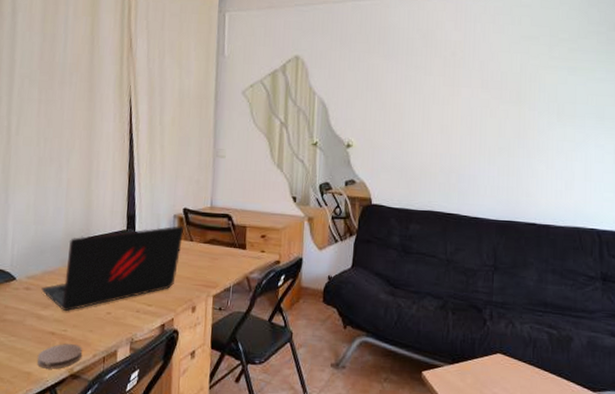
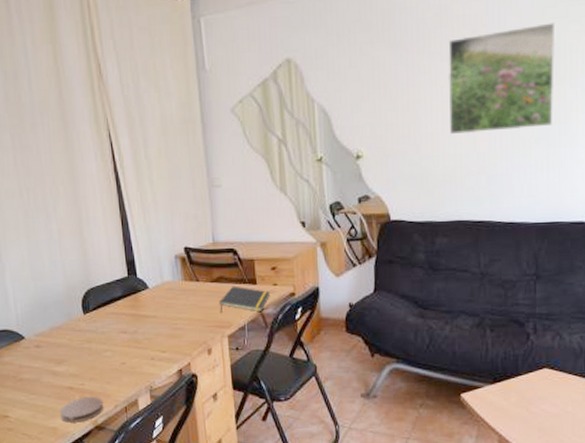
laptop: present [41,225,184,312] -> none [52,265,188,366]
notepad: none [208,248,258,276] -> present [219,286,271,314]
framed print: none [428,55,519,139] -> present [448,22,556,135]

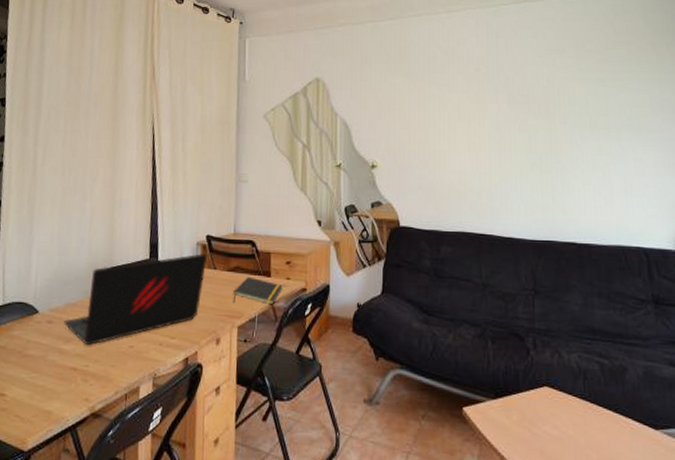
laptop: none [52,265,188,366] -> present [63,252,207,346]
coaster: present [59,397,104,423] -> none [58,380,104,408]
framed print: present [448,22,556,135] -> none [454,69,546,155]

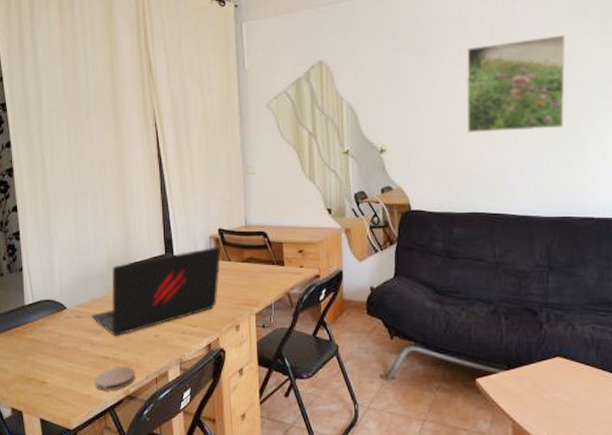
coaster: none [58,380,104,408] -> present [94,367,136,391]
notepad: present [233,276,283,305] -> none [249,266,297,293]
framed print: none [454,69,546,155] -> present [466,35,566,134]

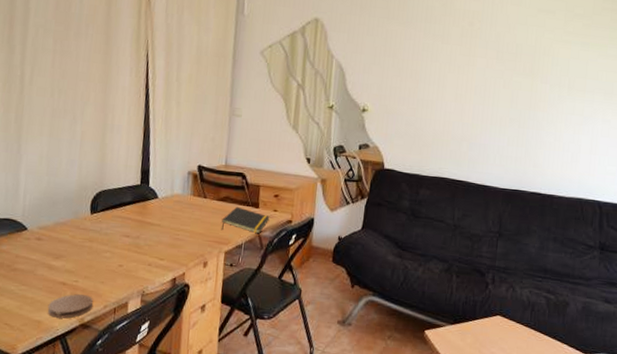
laptop: present [91,245,220,337] -> none [53,181,198,263]
notepad: none [249,266,297,293] -> present [221,206,270,234]
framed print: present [466,35,566,134] -> none [443,27,534,110]

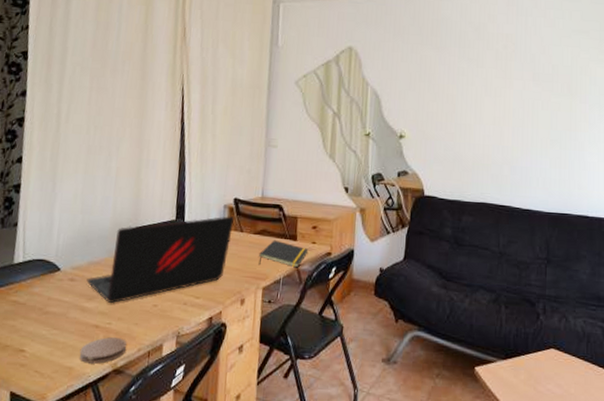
laptop: none [53,181,198,263] -> present [86,215,234,304]

